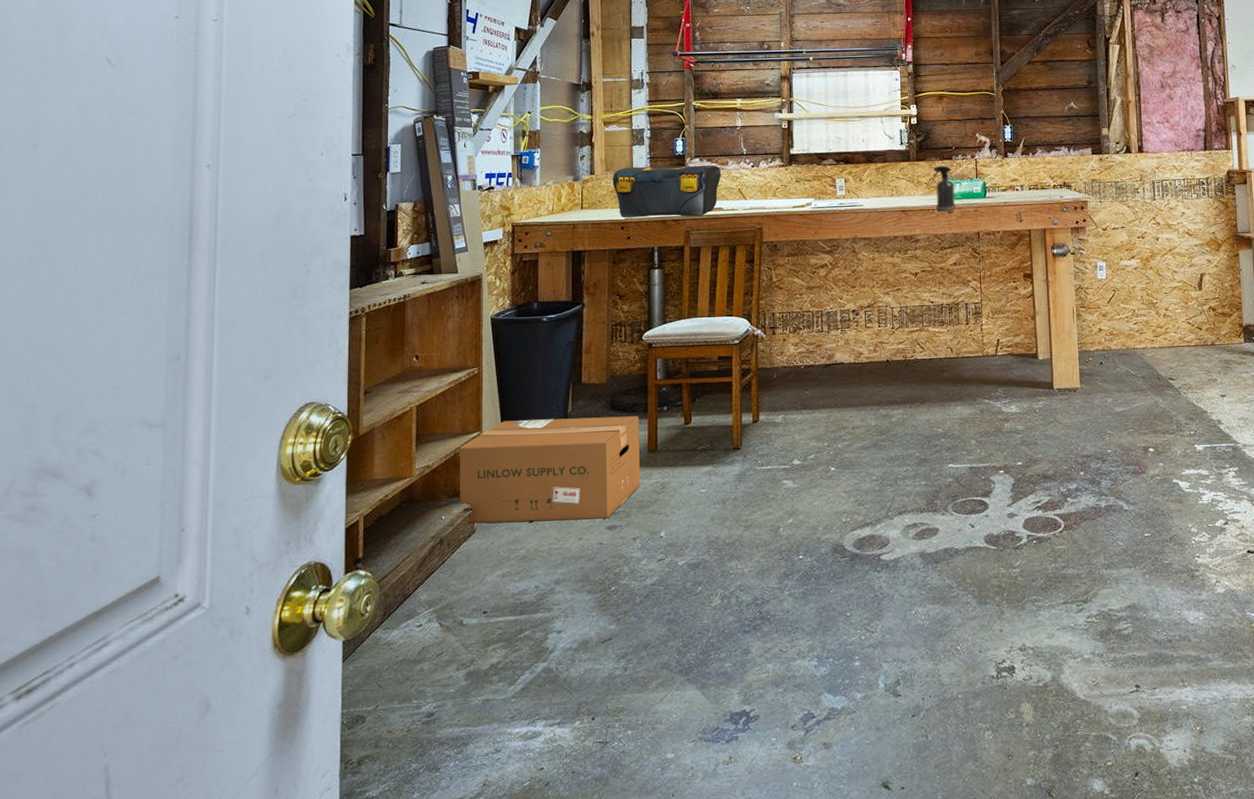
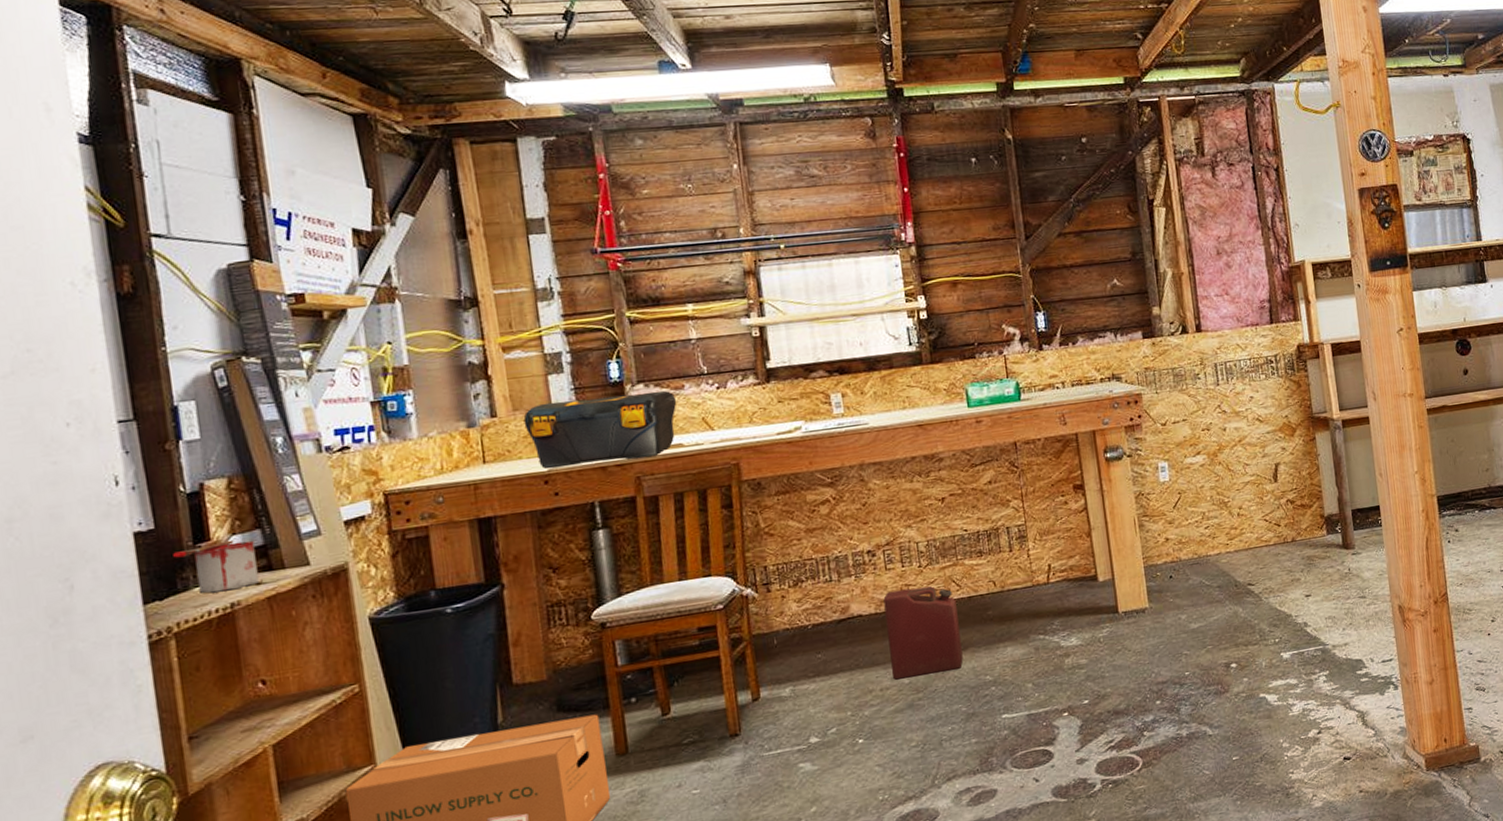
paint can: none [373,248,424,286] -> present [173,540,259,595]
jerry can: none [861,345,921,421] -> present [883,586,963,680]
spray bottle: present [932,165,955,212] -> none [952,366,984,422]

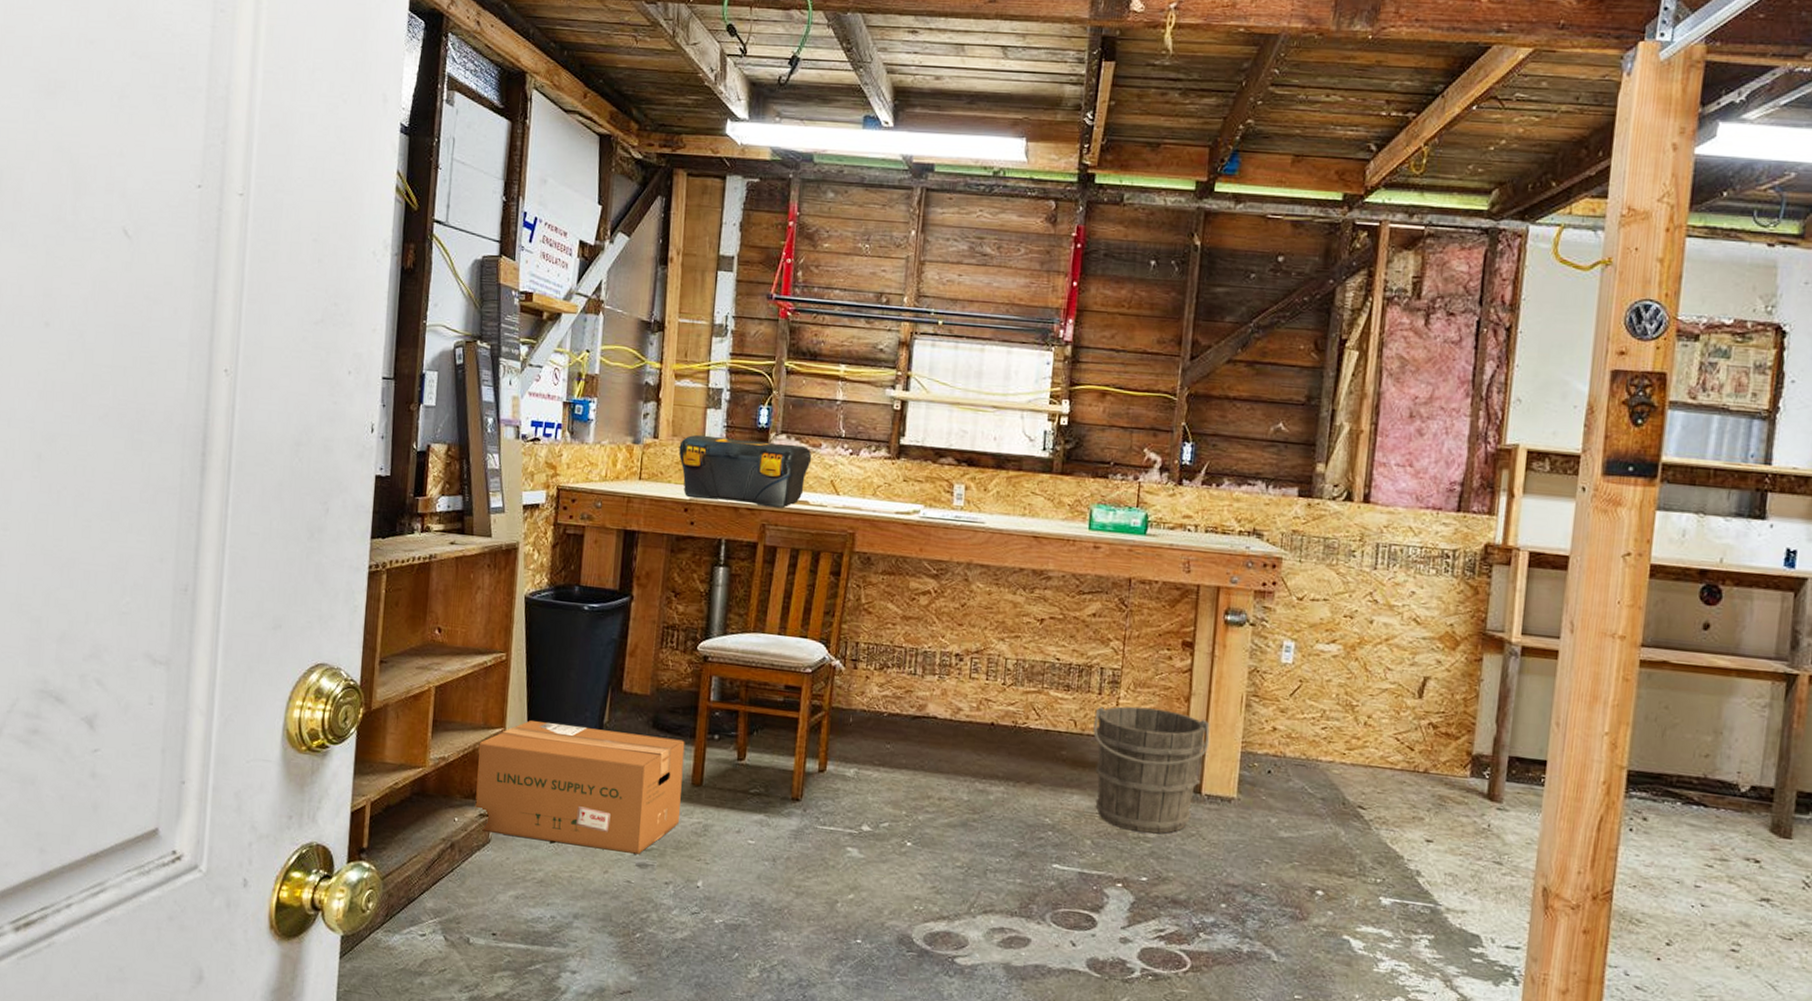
paint can: present [173,540,259,595] -> none [398,499,456,544]
jerry can: present [883,586,963,680] -> none [953,701,1032,802]
bucket: none [1010,547,1116,664] -> present [1093,706,1210,834]

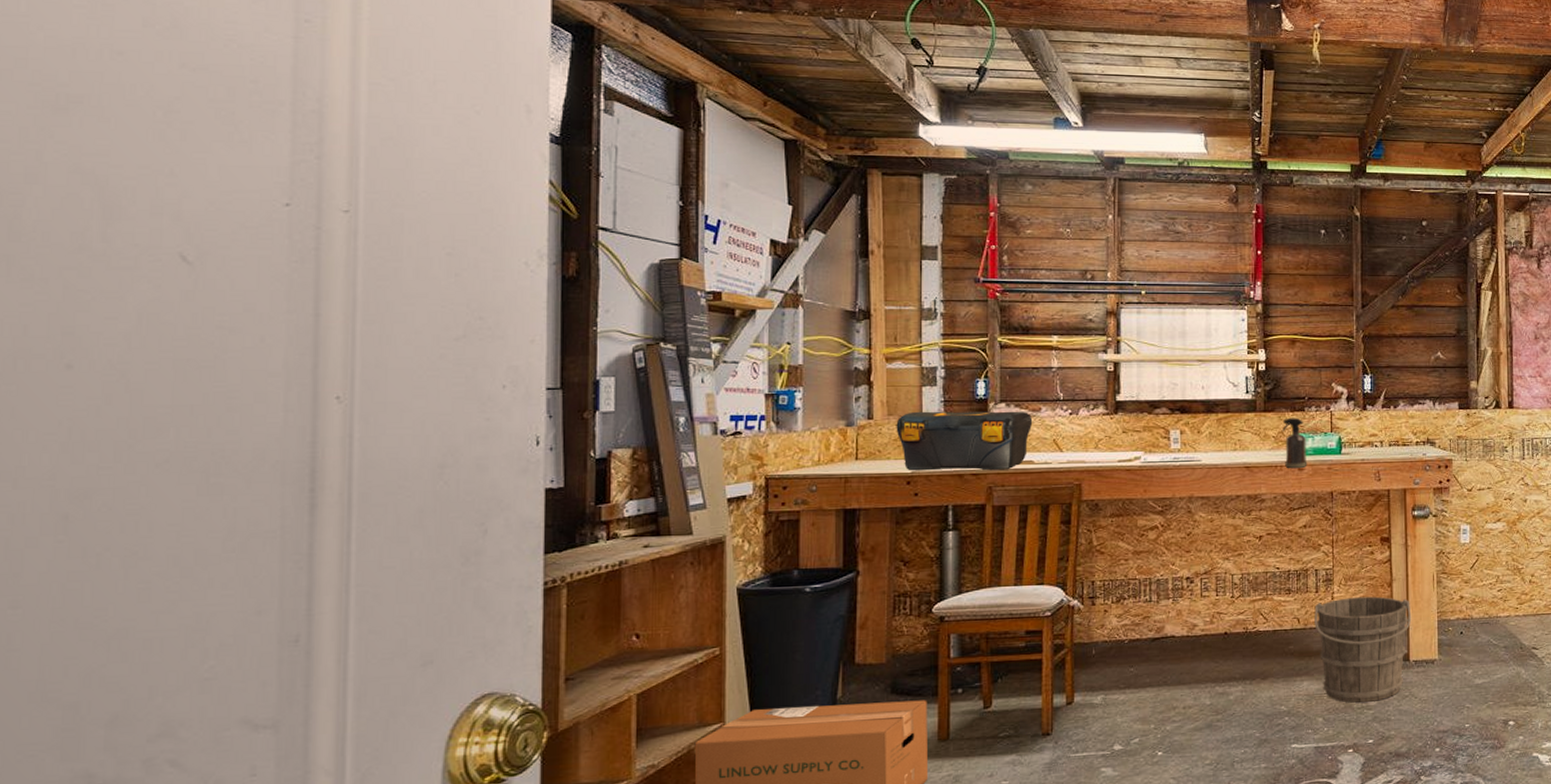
spray bottle: none [1078,484,1107,546] -> present [1281,417,1306,469]

